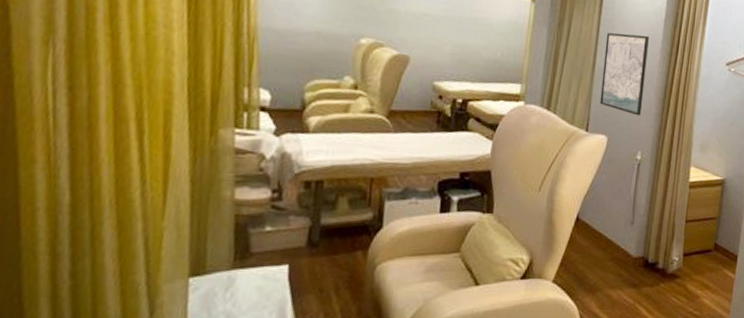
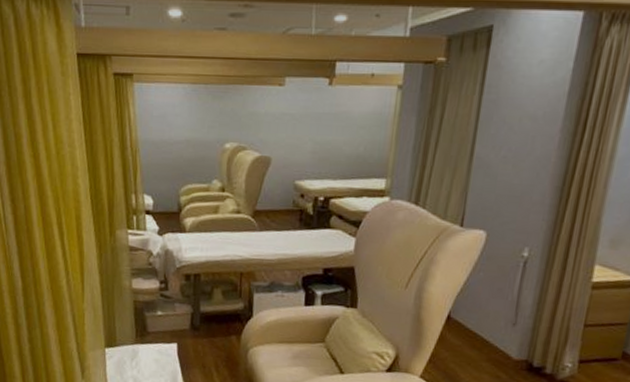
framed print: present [599,32,649,116] -> none [478,114,546,208]

